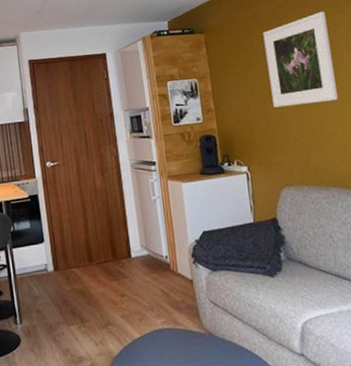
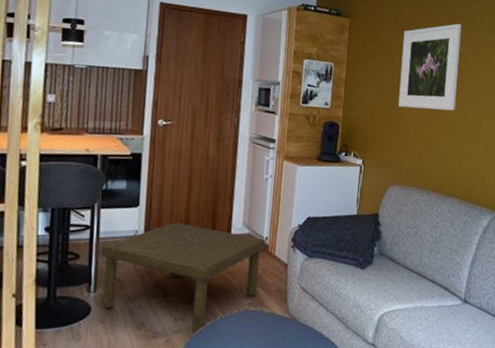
coffee table: none [19,252,169,355] -> present [100,223,266,333]

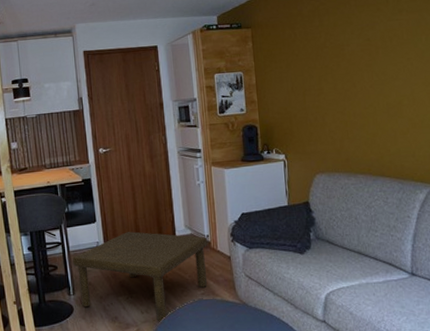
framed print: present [398,24,462,111] -> none [305,10,371,101]

